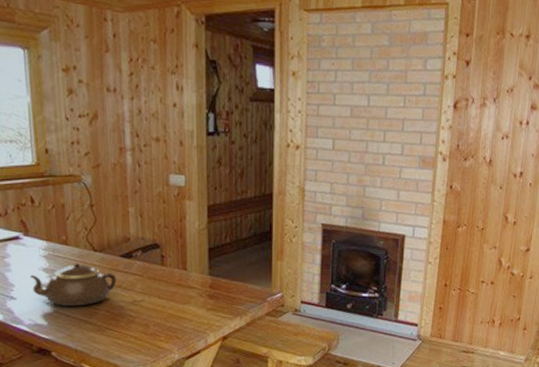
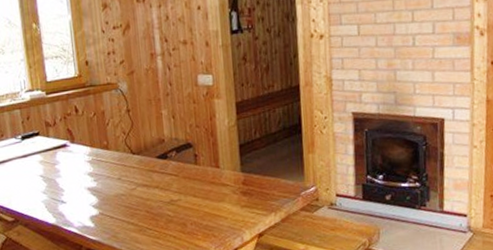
teapot: present [29,263,117,306] -> none [76,166,155,208]

